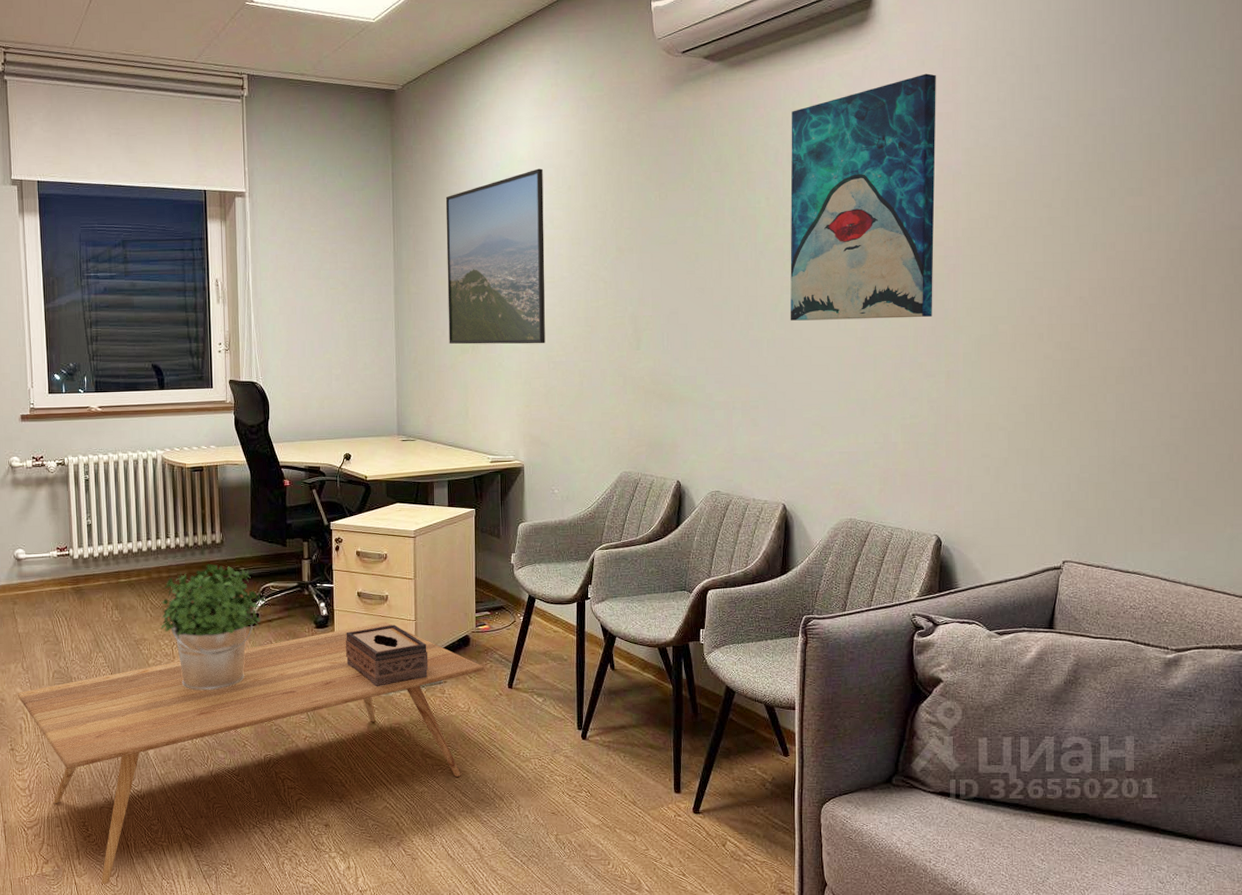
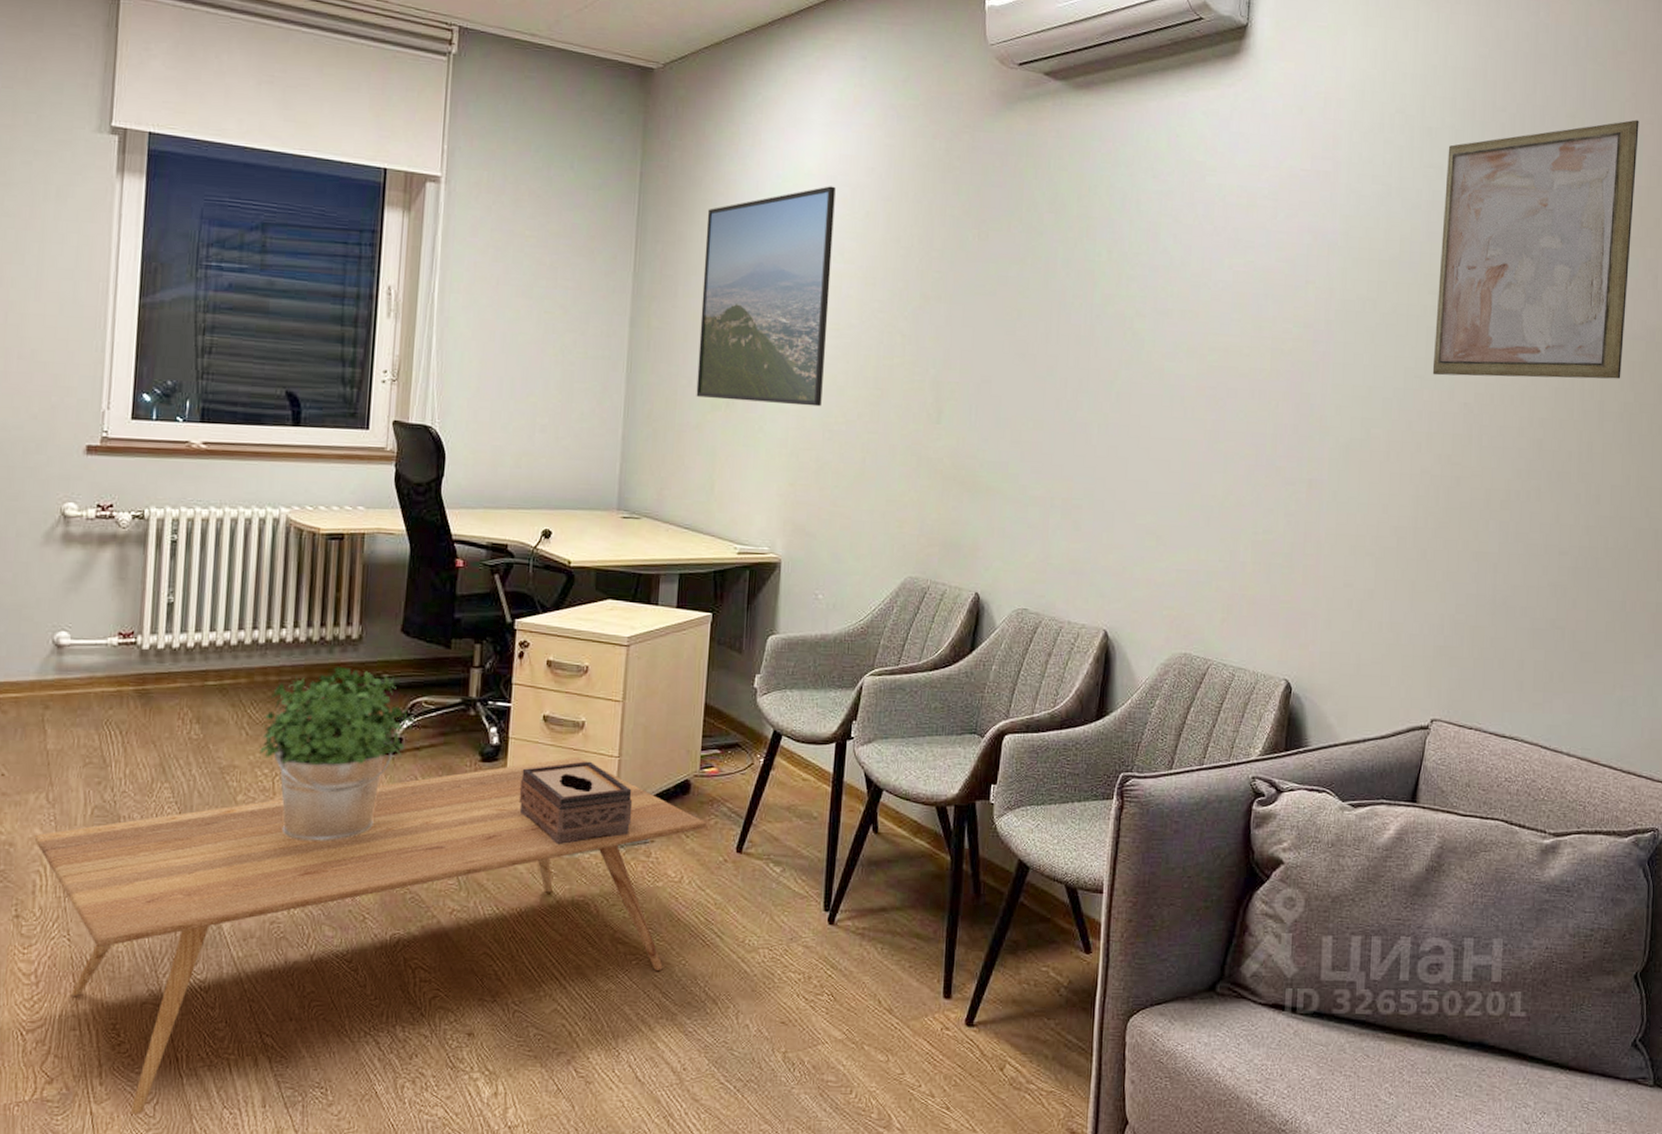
wall art: present [790,73,936,321] -> none [1127,122,1315,413]
wall art: none [1050,37,1230,276] -> present [1432,119,1639,379]

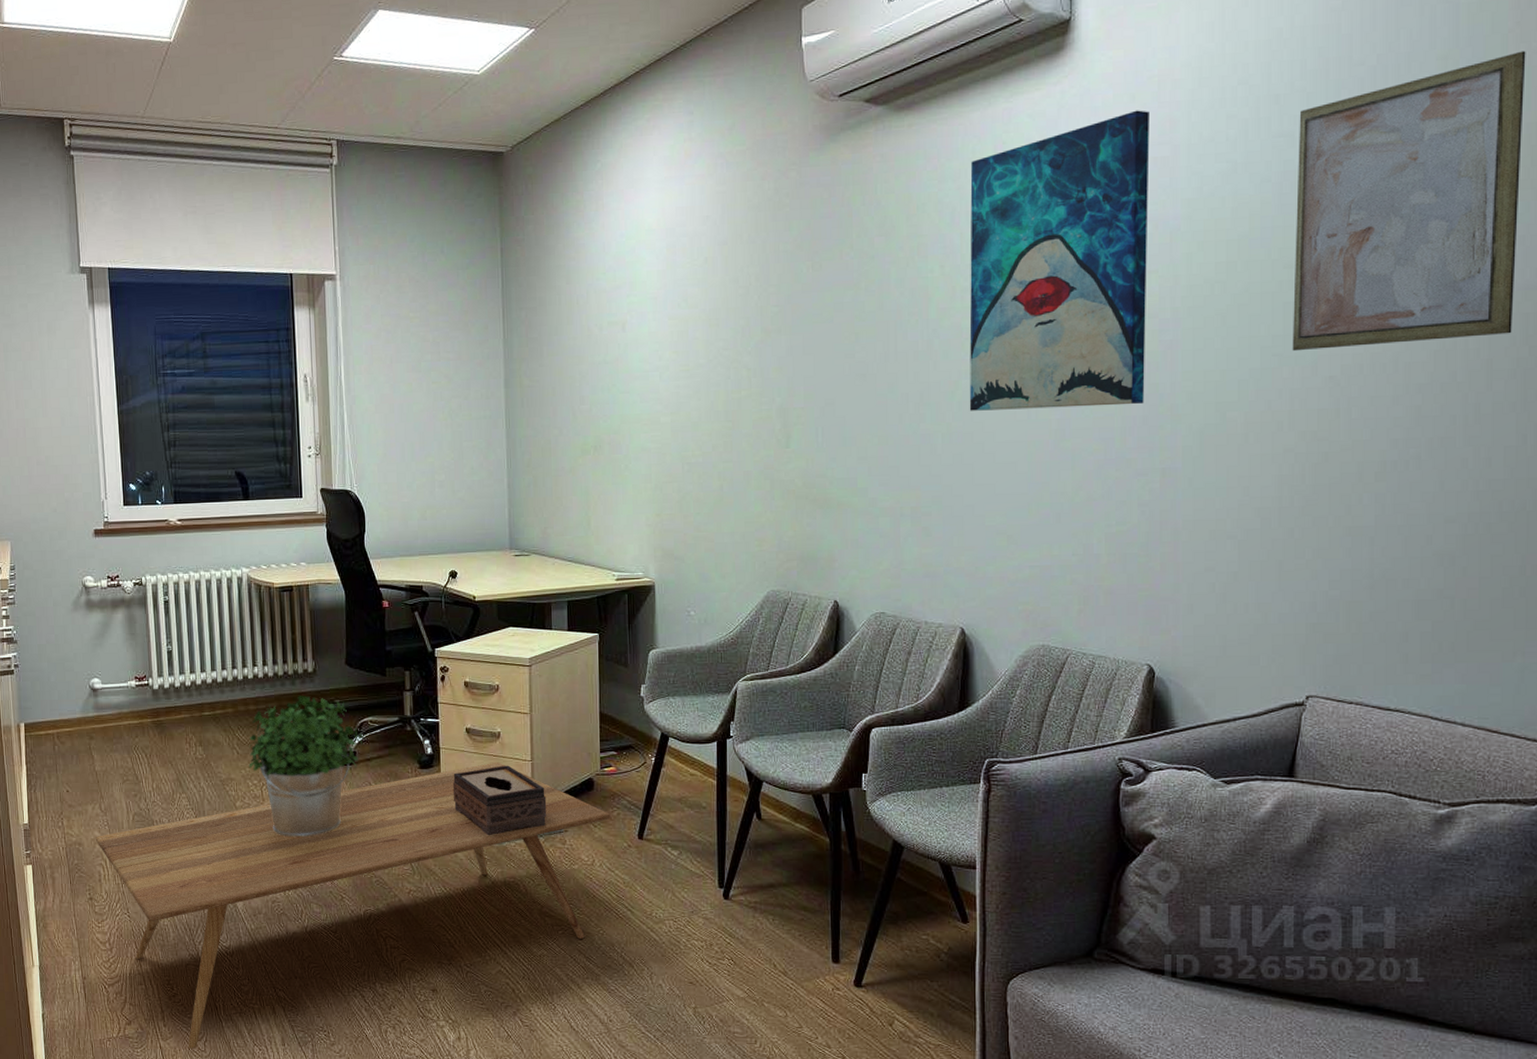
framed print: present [696,186,836,407] -> none [562,238,679,445]
wall art: none [1127,122,1315,413] -> present [969,110,1150,411]

